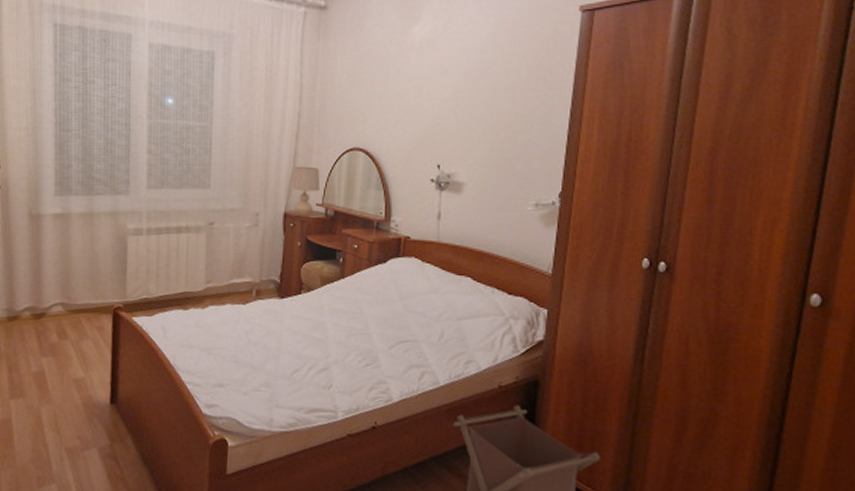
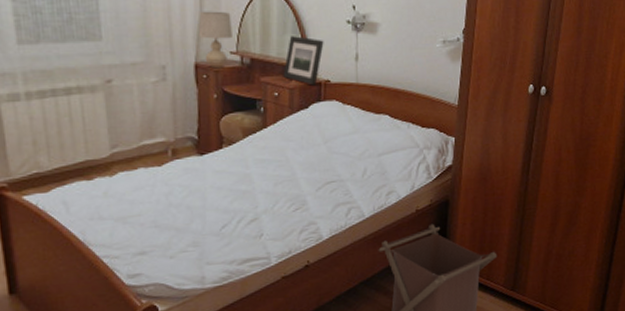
picture frame: none [364,192,406,241] -> present [283,36,324,86]

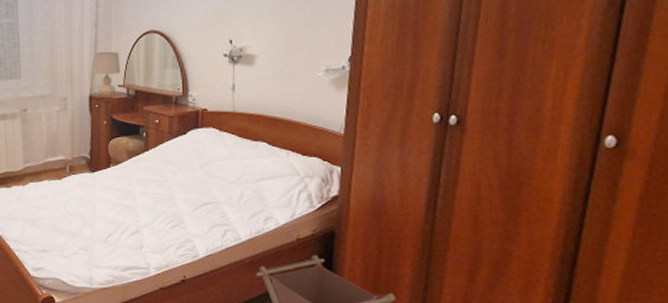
picture frame: present [283,36,324,86] -> none [163,70,202,114]

